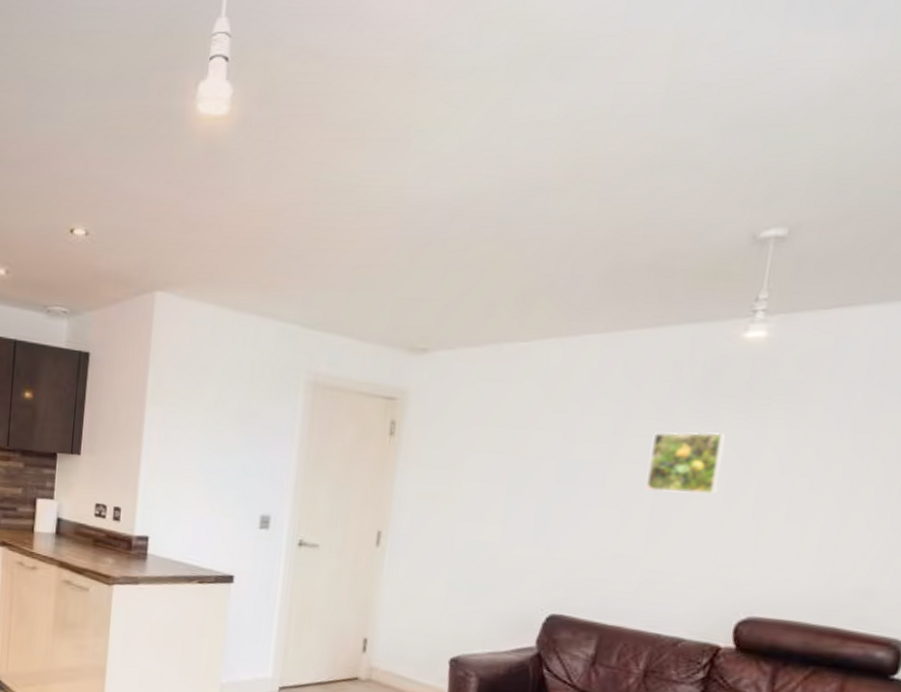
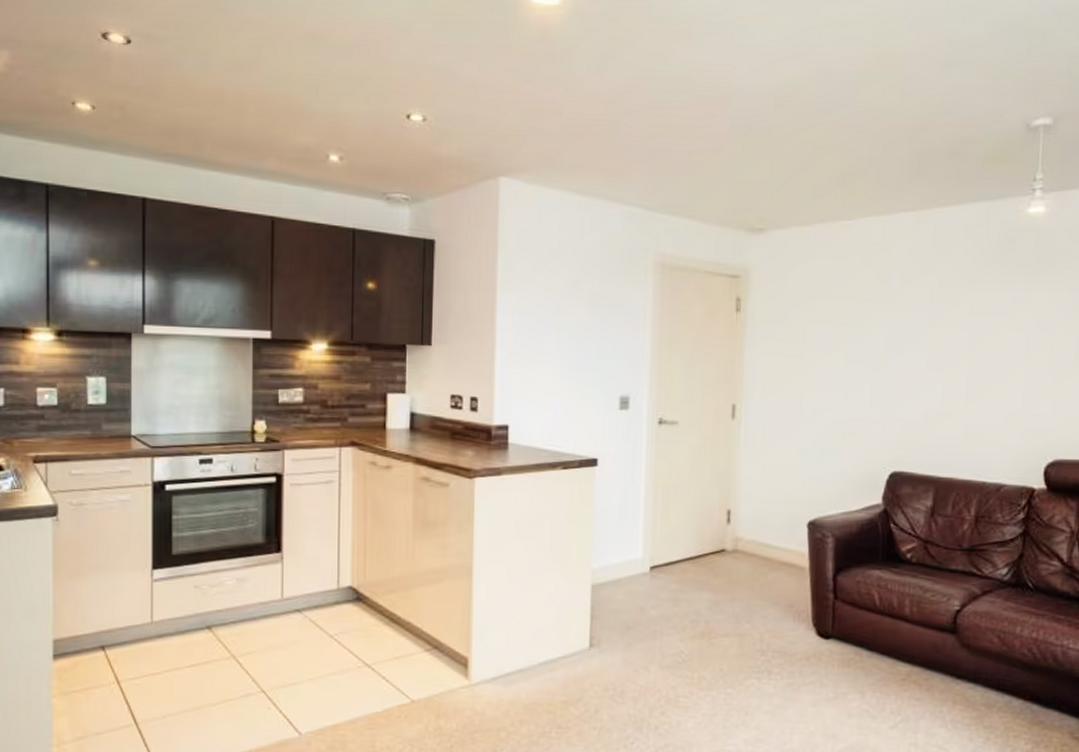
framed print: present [646,432,725,494] -> none [962,297,1021,353]

